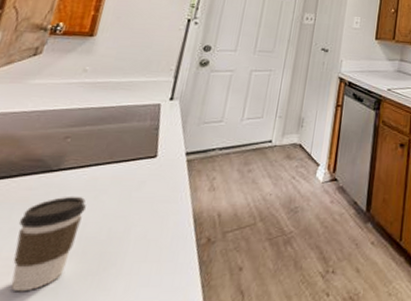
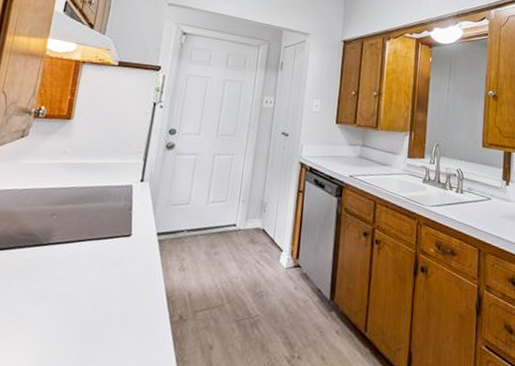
coffee cup: present [10,196,86,292] -> none [14,268,72,353]

